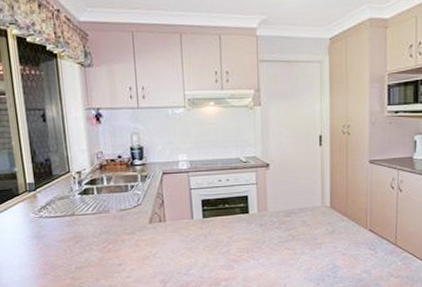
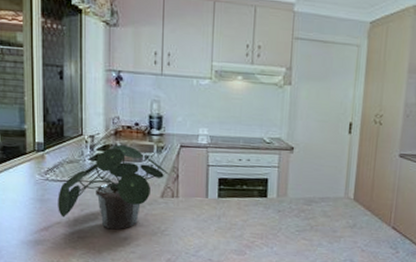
potted plant: none [53,178,155,258] -> present [58,145,169,230]

